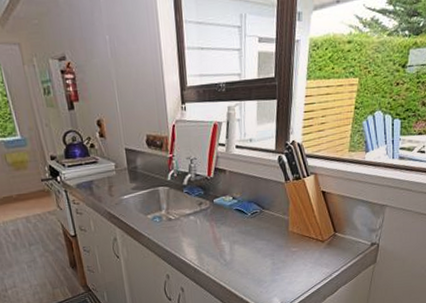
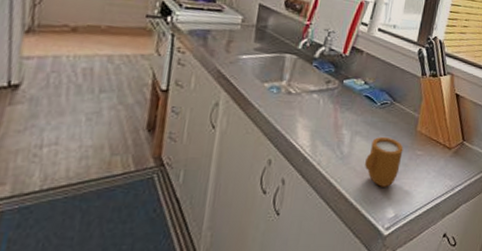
mug: none [246,241,279,282] -> present [364,137,403,187]

